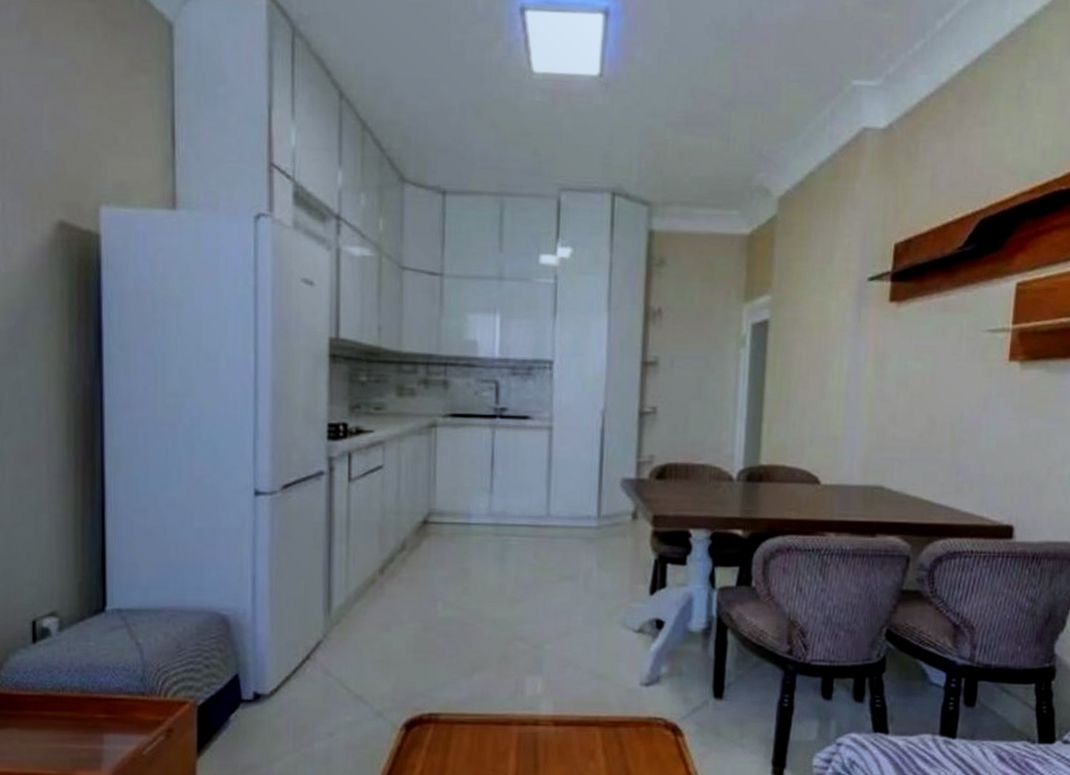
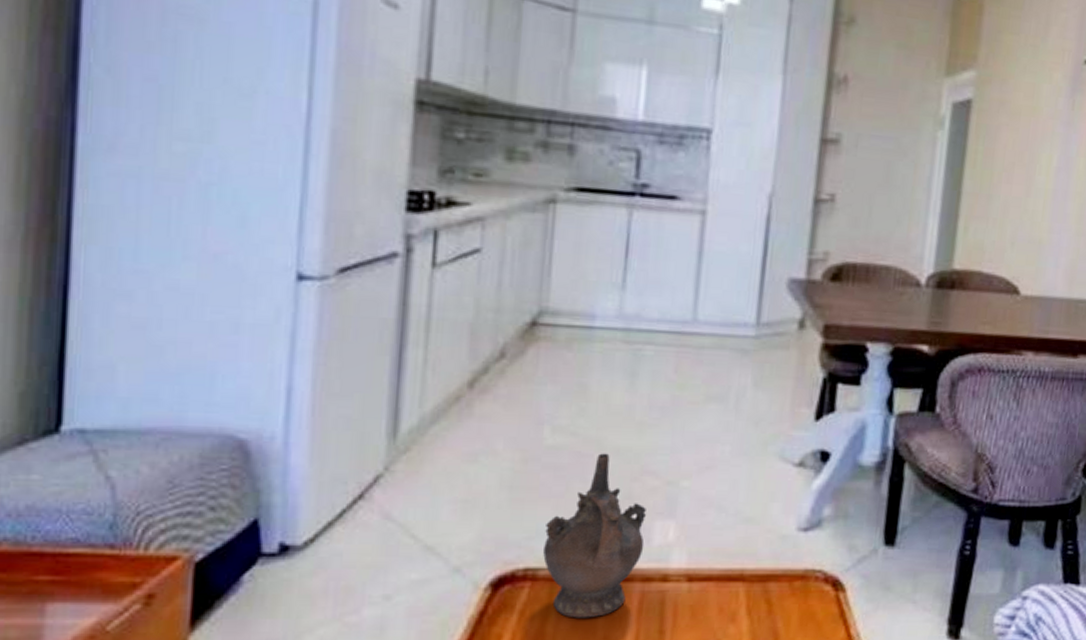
ceremonial vessel: none [442,623,520,754] -> present [543,453,647,618]

